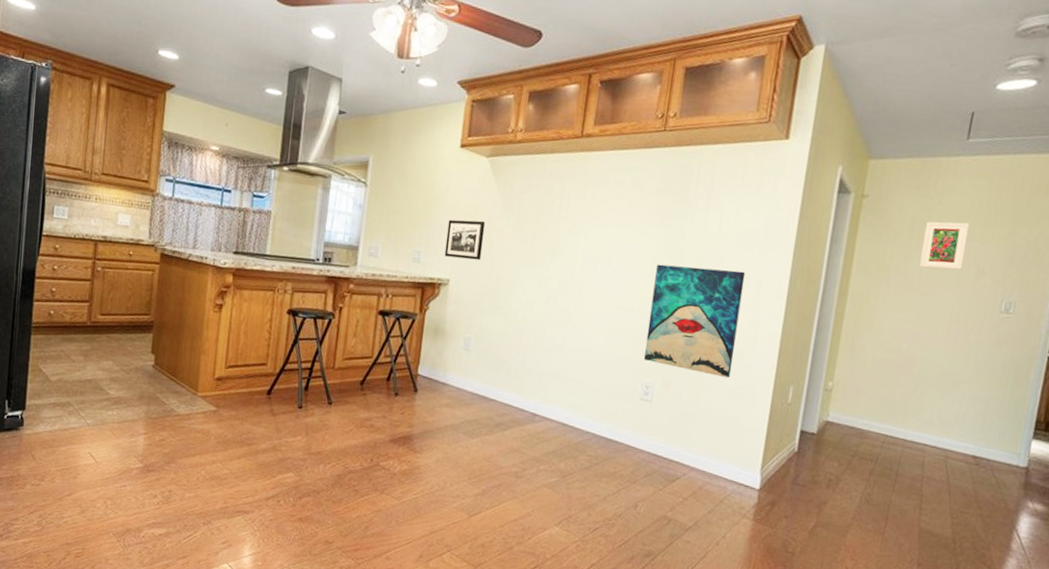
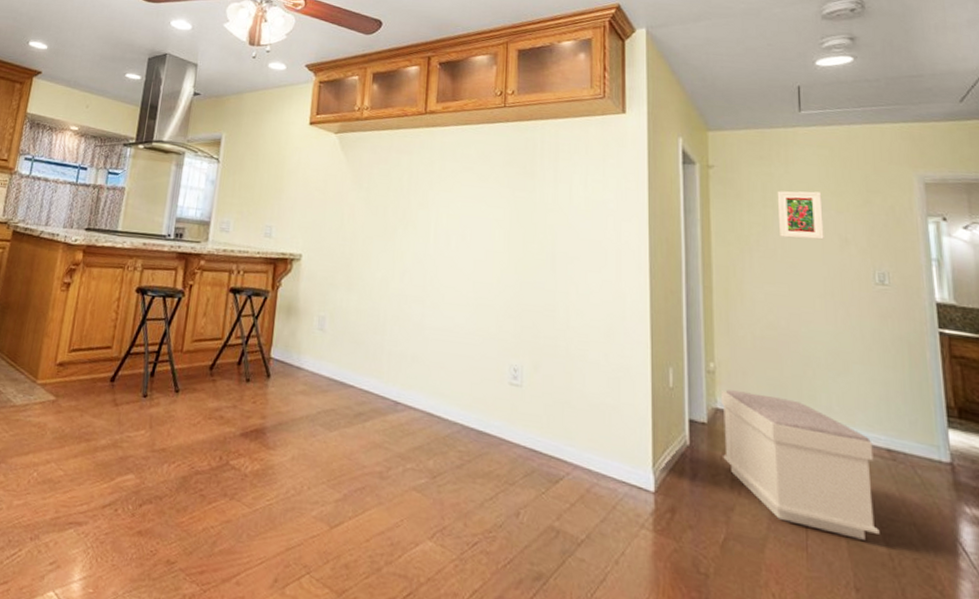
picture frame: present [444,219,486,261] -> none [296,194,336,235]
wall art: present [643,264,746,379] -> none [508,236,604,360]
bench: none [825,405,962,528] -> present [720,389,880,540]

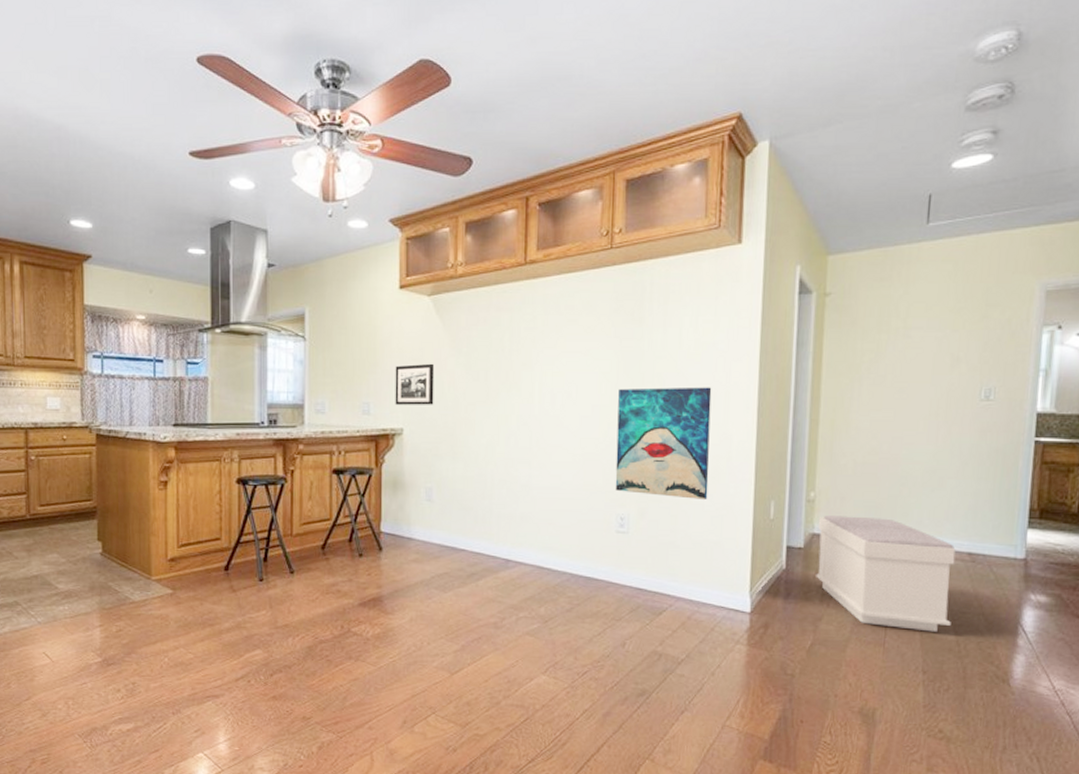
picture frame: none [296,194,336,235] -> present [395,363,435,405]
wall art: none [508,236,604,360] -> present [615,387,712,501]
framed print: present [777,191,824,240] -> none [892,311,939,362]

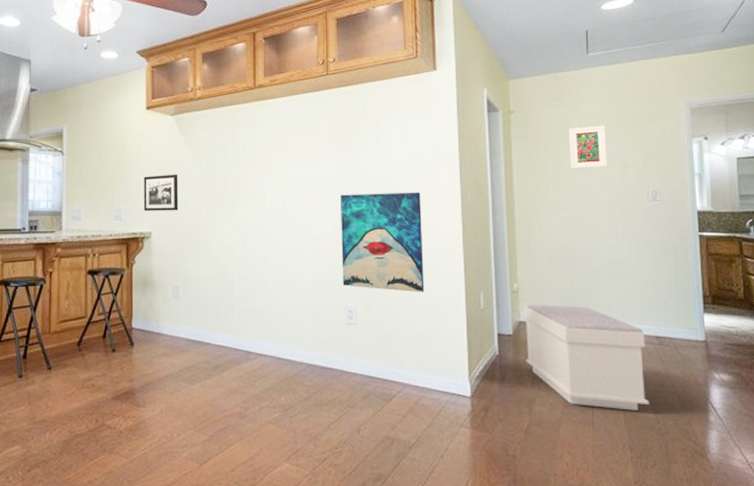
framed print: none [892,311,939,362] -> present [568,125,608,169]

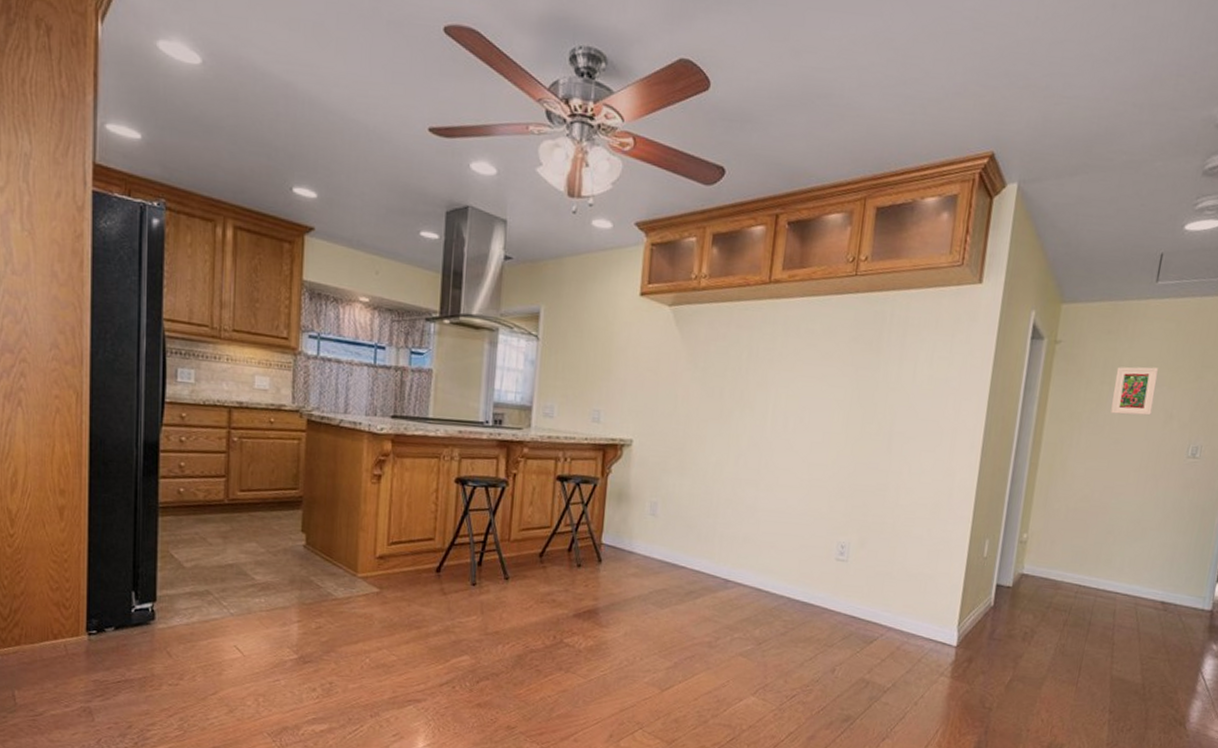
picture frame: present [143,174,178,211] -> none [626,374,670,419]
wall art: present [341,192,425,293] -> none [838,417,941,535]
bench: present [523,305,649,411] -> none [1021,557,1151,675]

